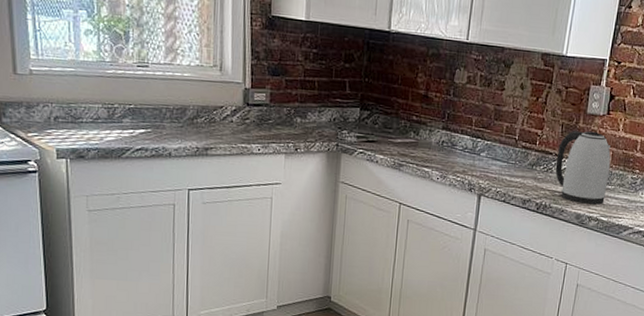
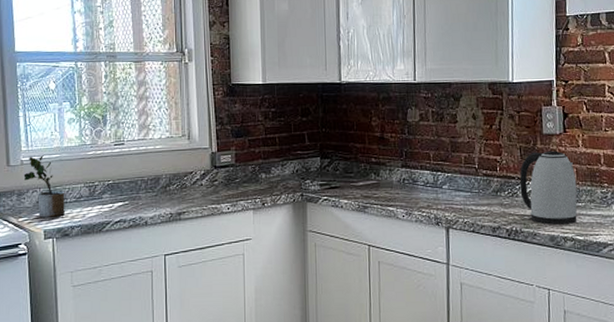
potted plant: none [33,67,81,137] -> present [23,155,66,218]

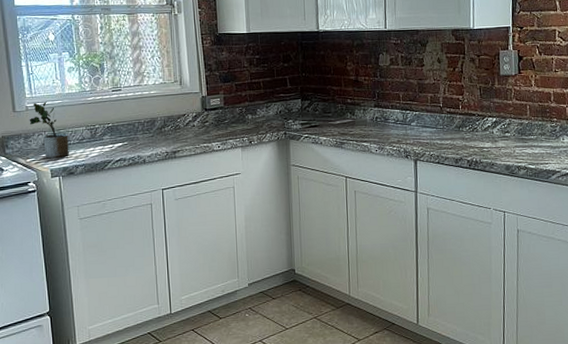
kettle: present [519,150,578,226] -> none [479,90,530,156]

